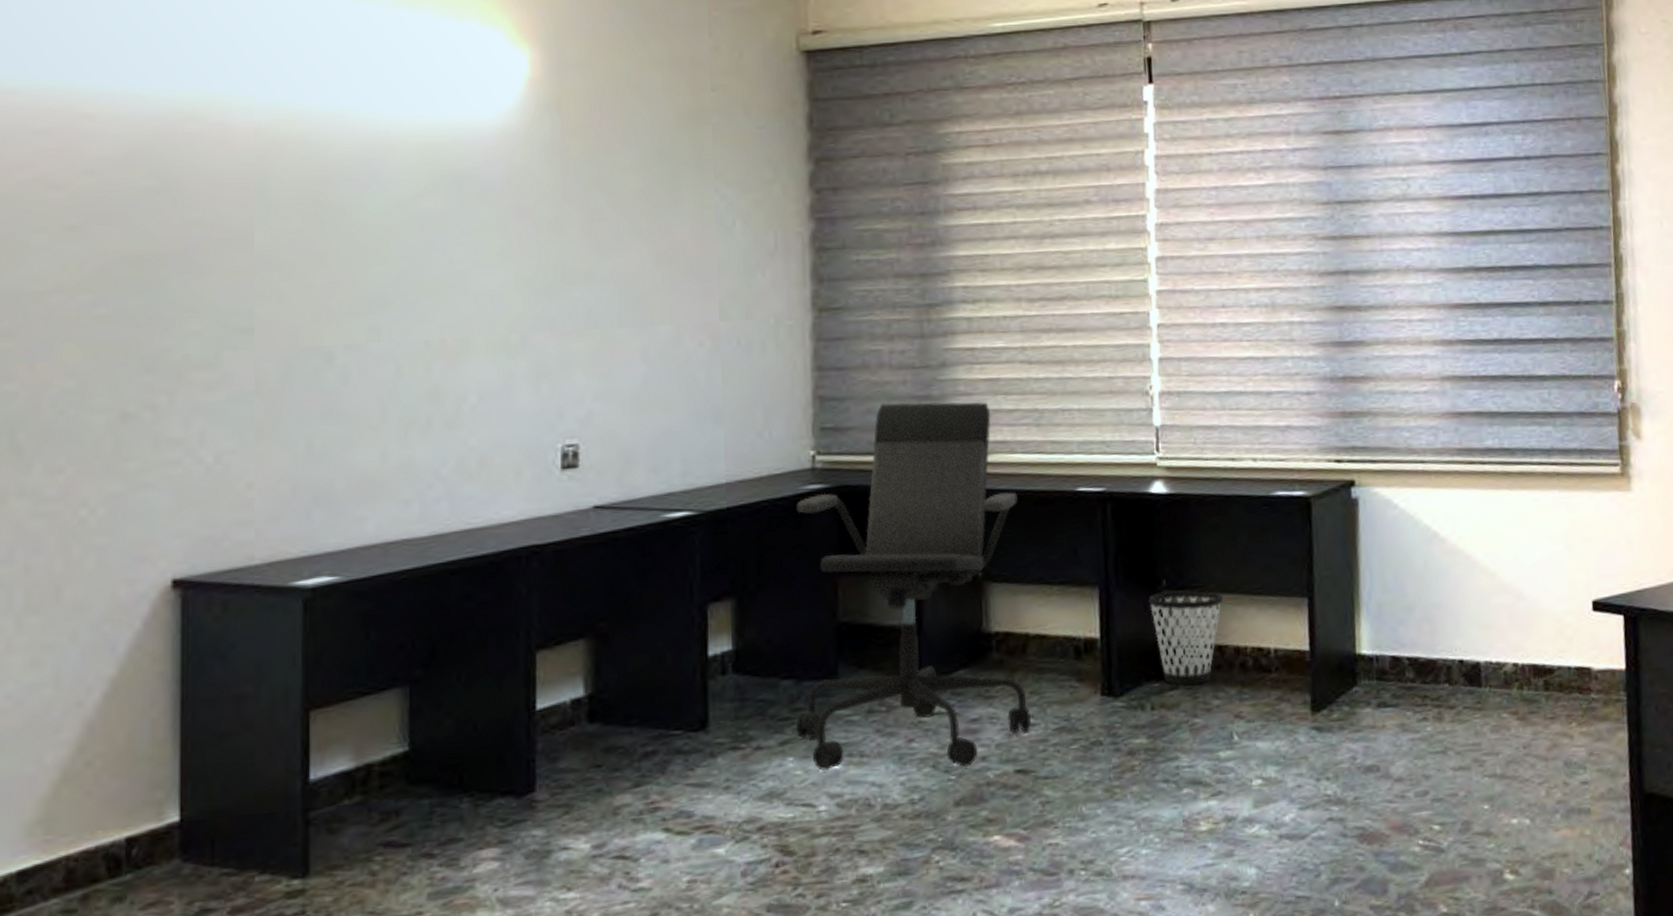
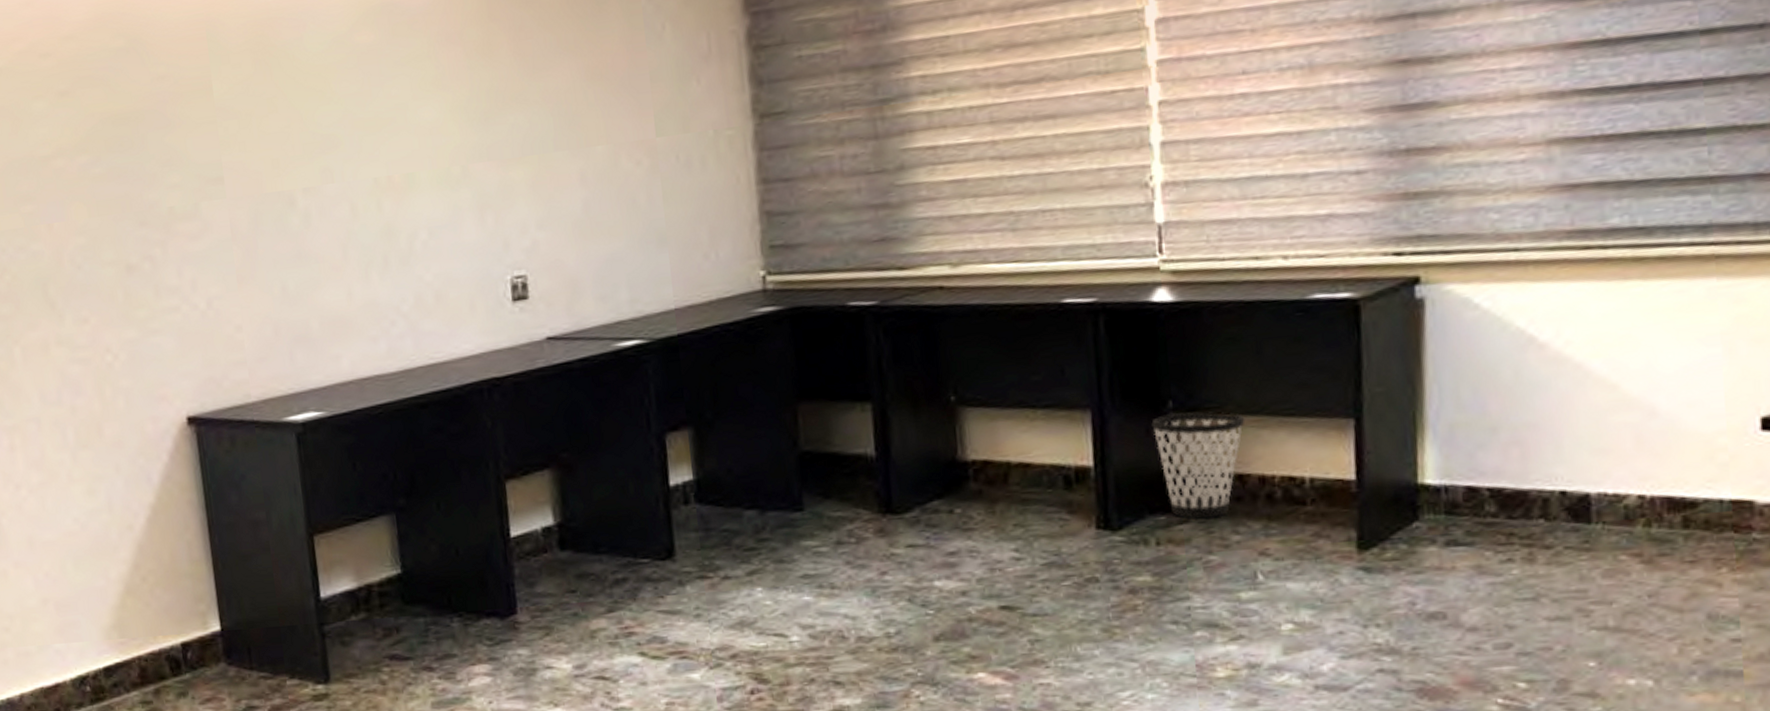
office chair: present [795,401,1032,771] -> none [749,206,1017,602]

